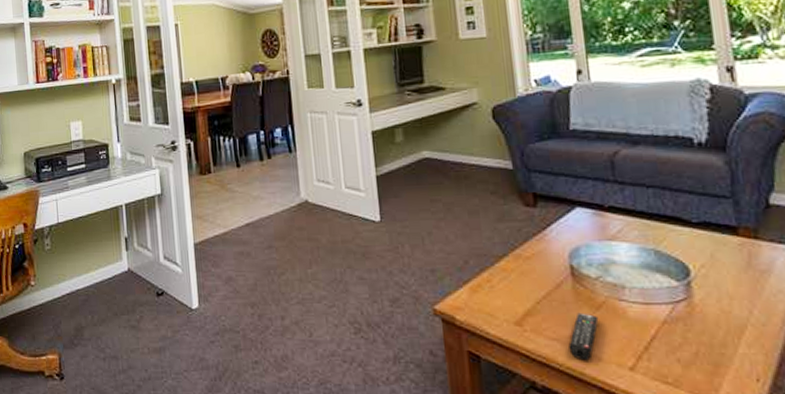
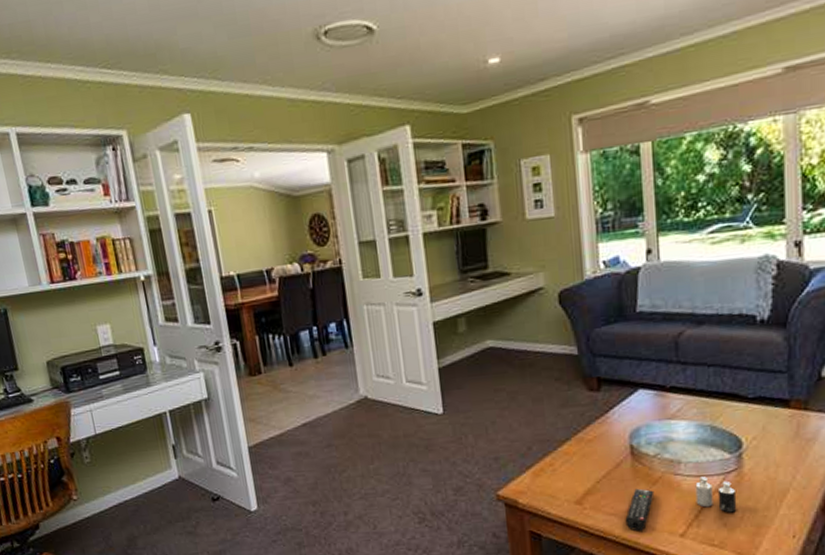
candle: none [642,304,691,347] -> present [695,476,737,513]

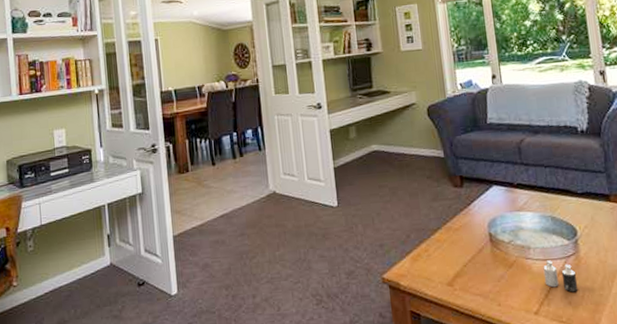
remote control: present [625,488,655,532] -> none [489,271,511,310]

